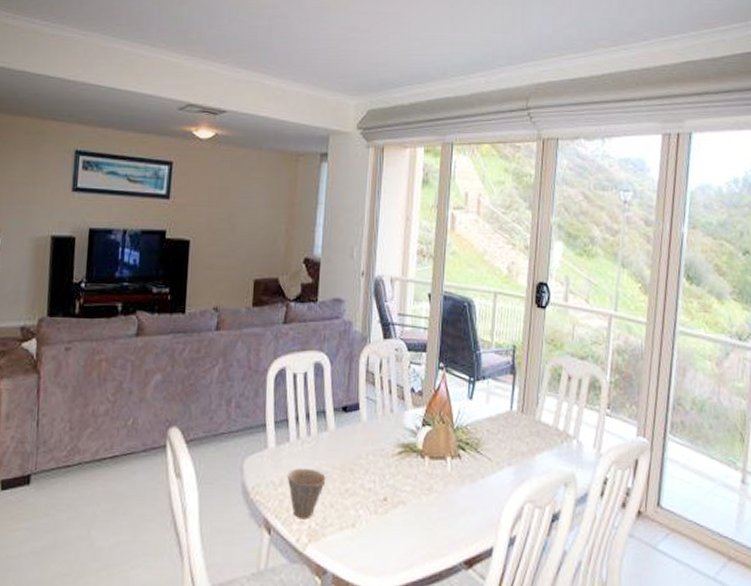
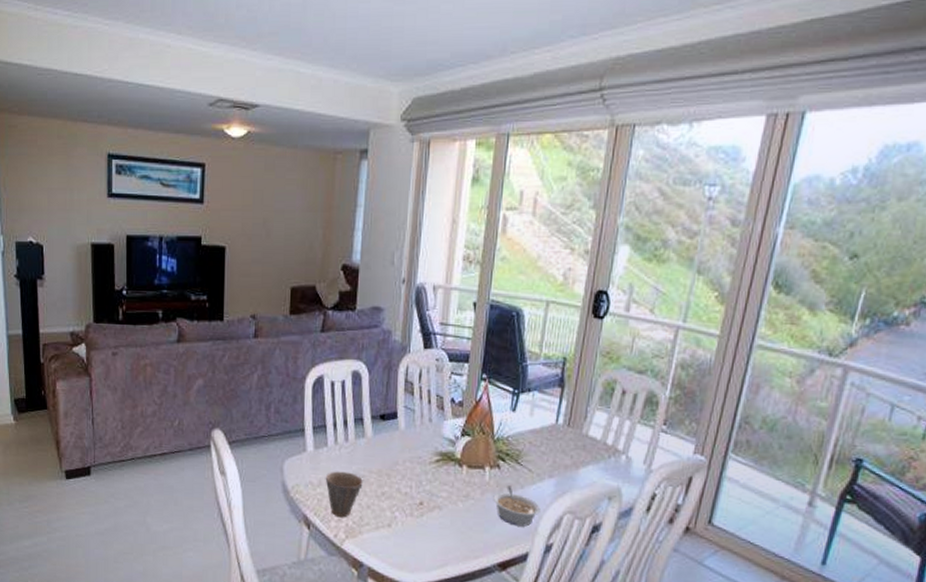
legume: none [456,476,502,519] -> present [493,485,541,527]

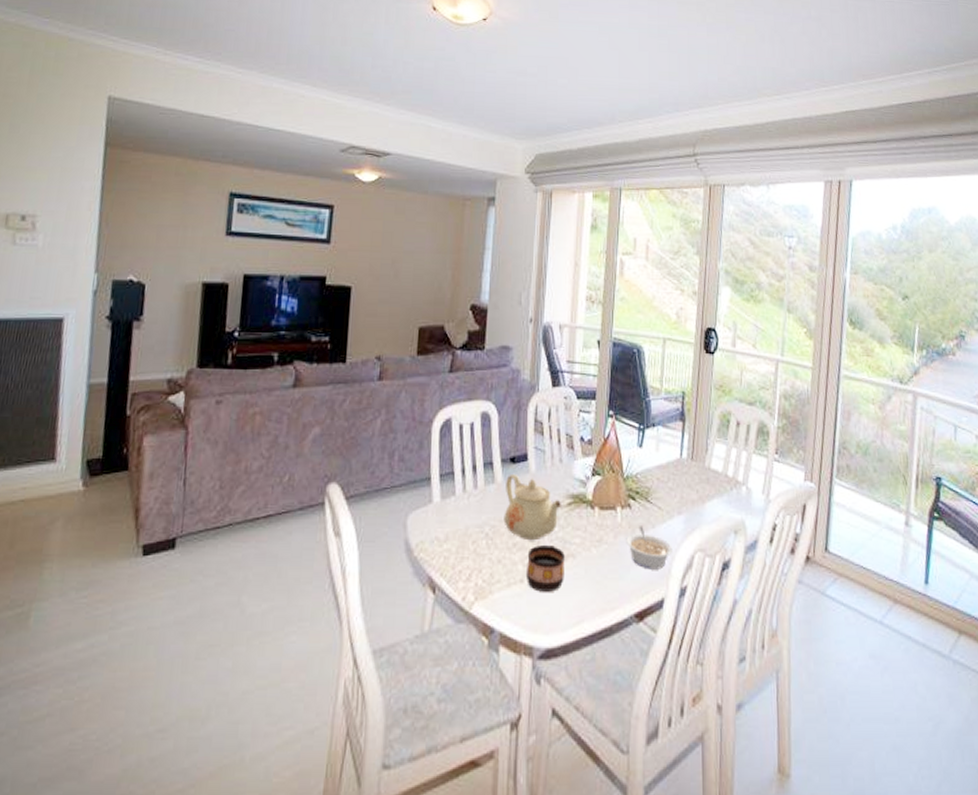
cup: present [325,471,363,518] -> none [452,523,493,577]
teapot: none [373,431,431,492] -> present [503,475,562,541]
cup: none [393,496,431,537] -> present [525,545,565,592]

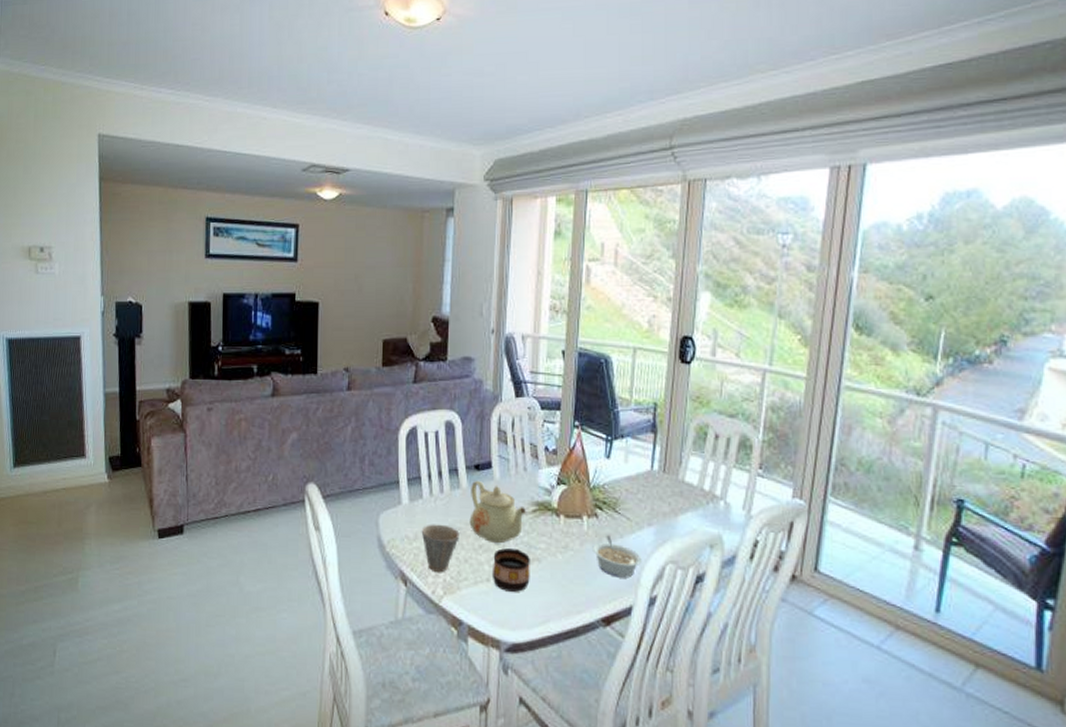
cup: none [452,523,493,577] -> present [421,524,460,573]

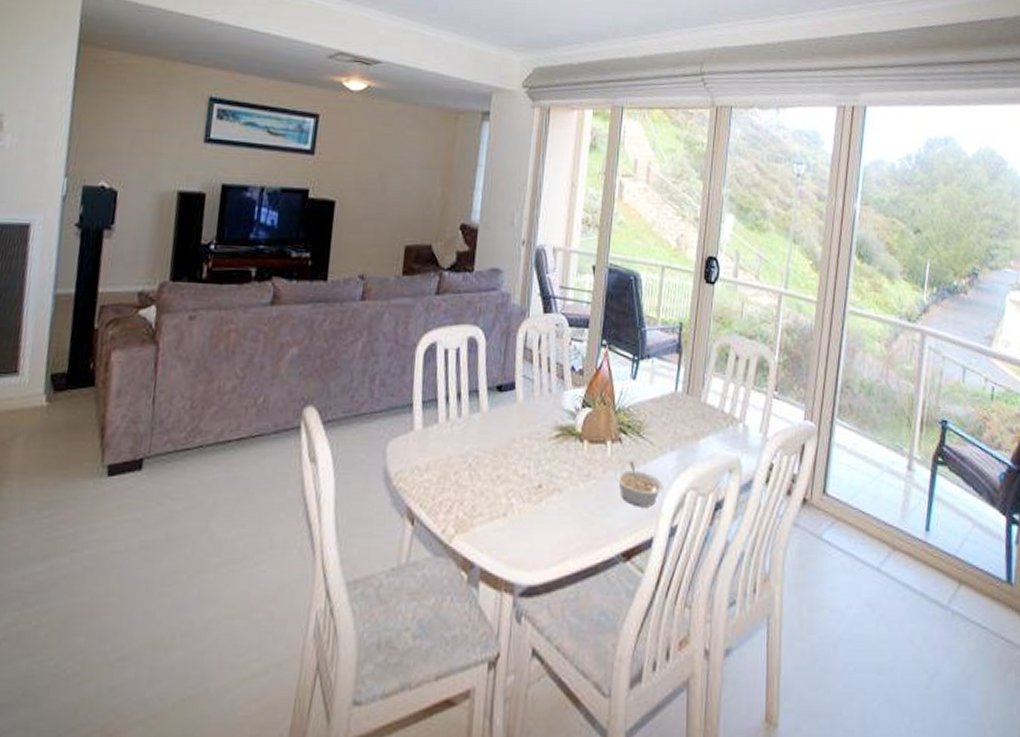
cup: present [421,524,460,573] -> none [434,452,477,509]
teapot: present [469,481,527,544] -> none [488,404,550,473]
cup: present [491,548,530,592] -> none [509,478,551,527]

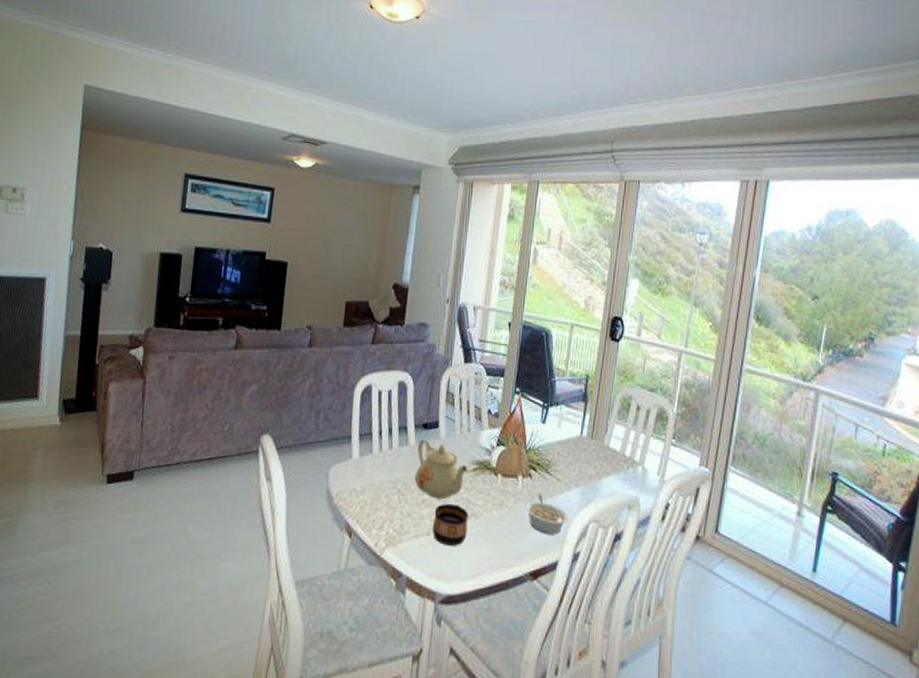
teapot: none [488,404,550,473] -> present [414,439,468,499]
cup: none [509,478,551,527] -> present [432,504,468,546]

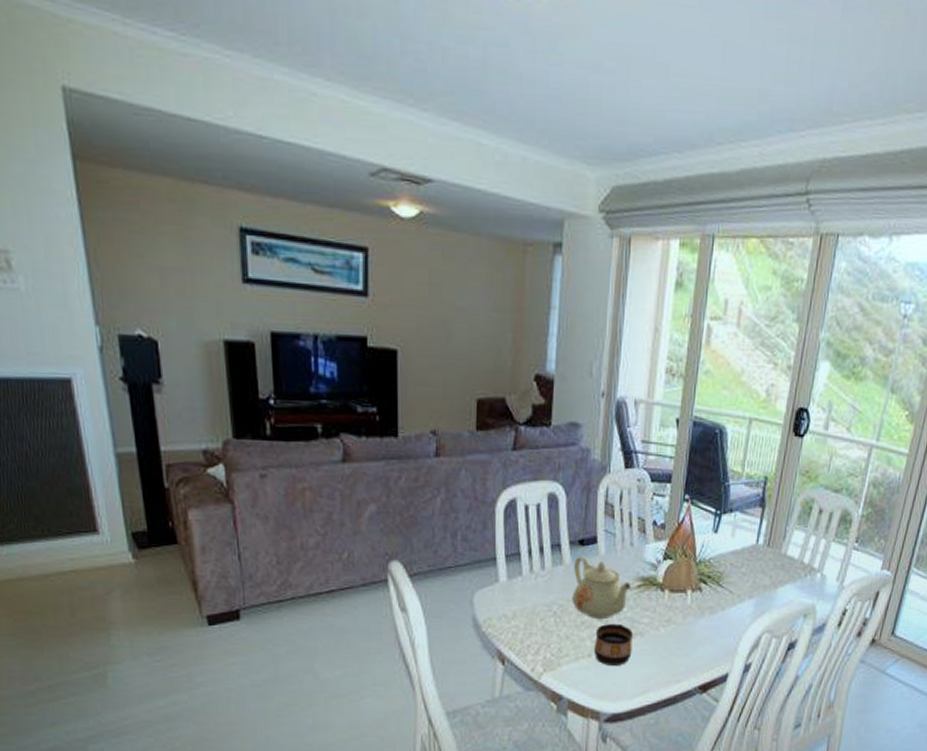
legume: present [525,494,568,535] -> none [694,608,741,648]

